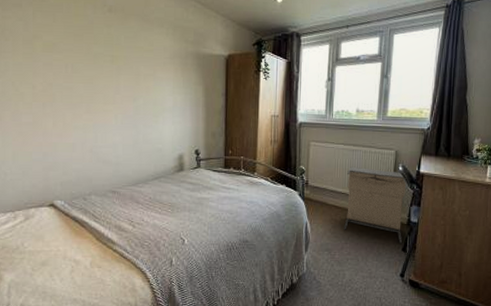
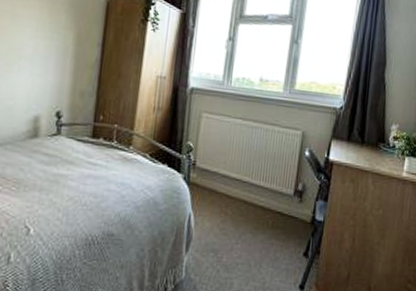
laundry hamper: present [344,166,407,243] -> none [235,146,314,247]

